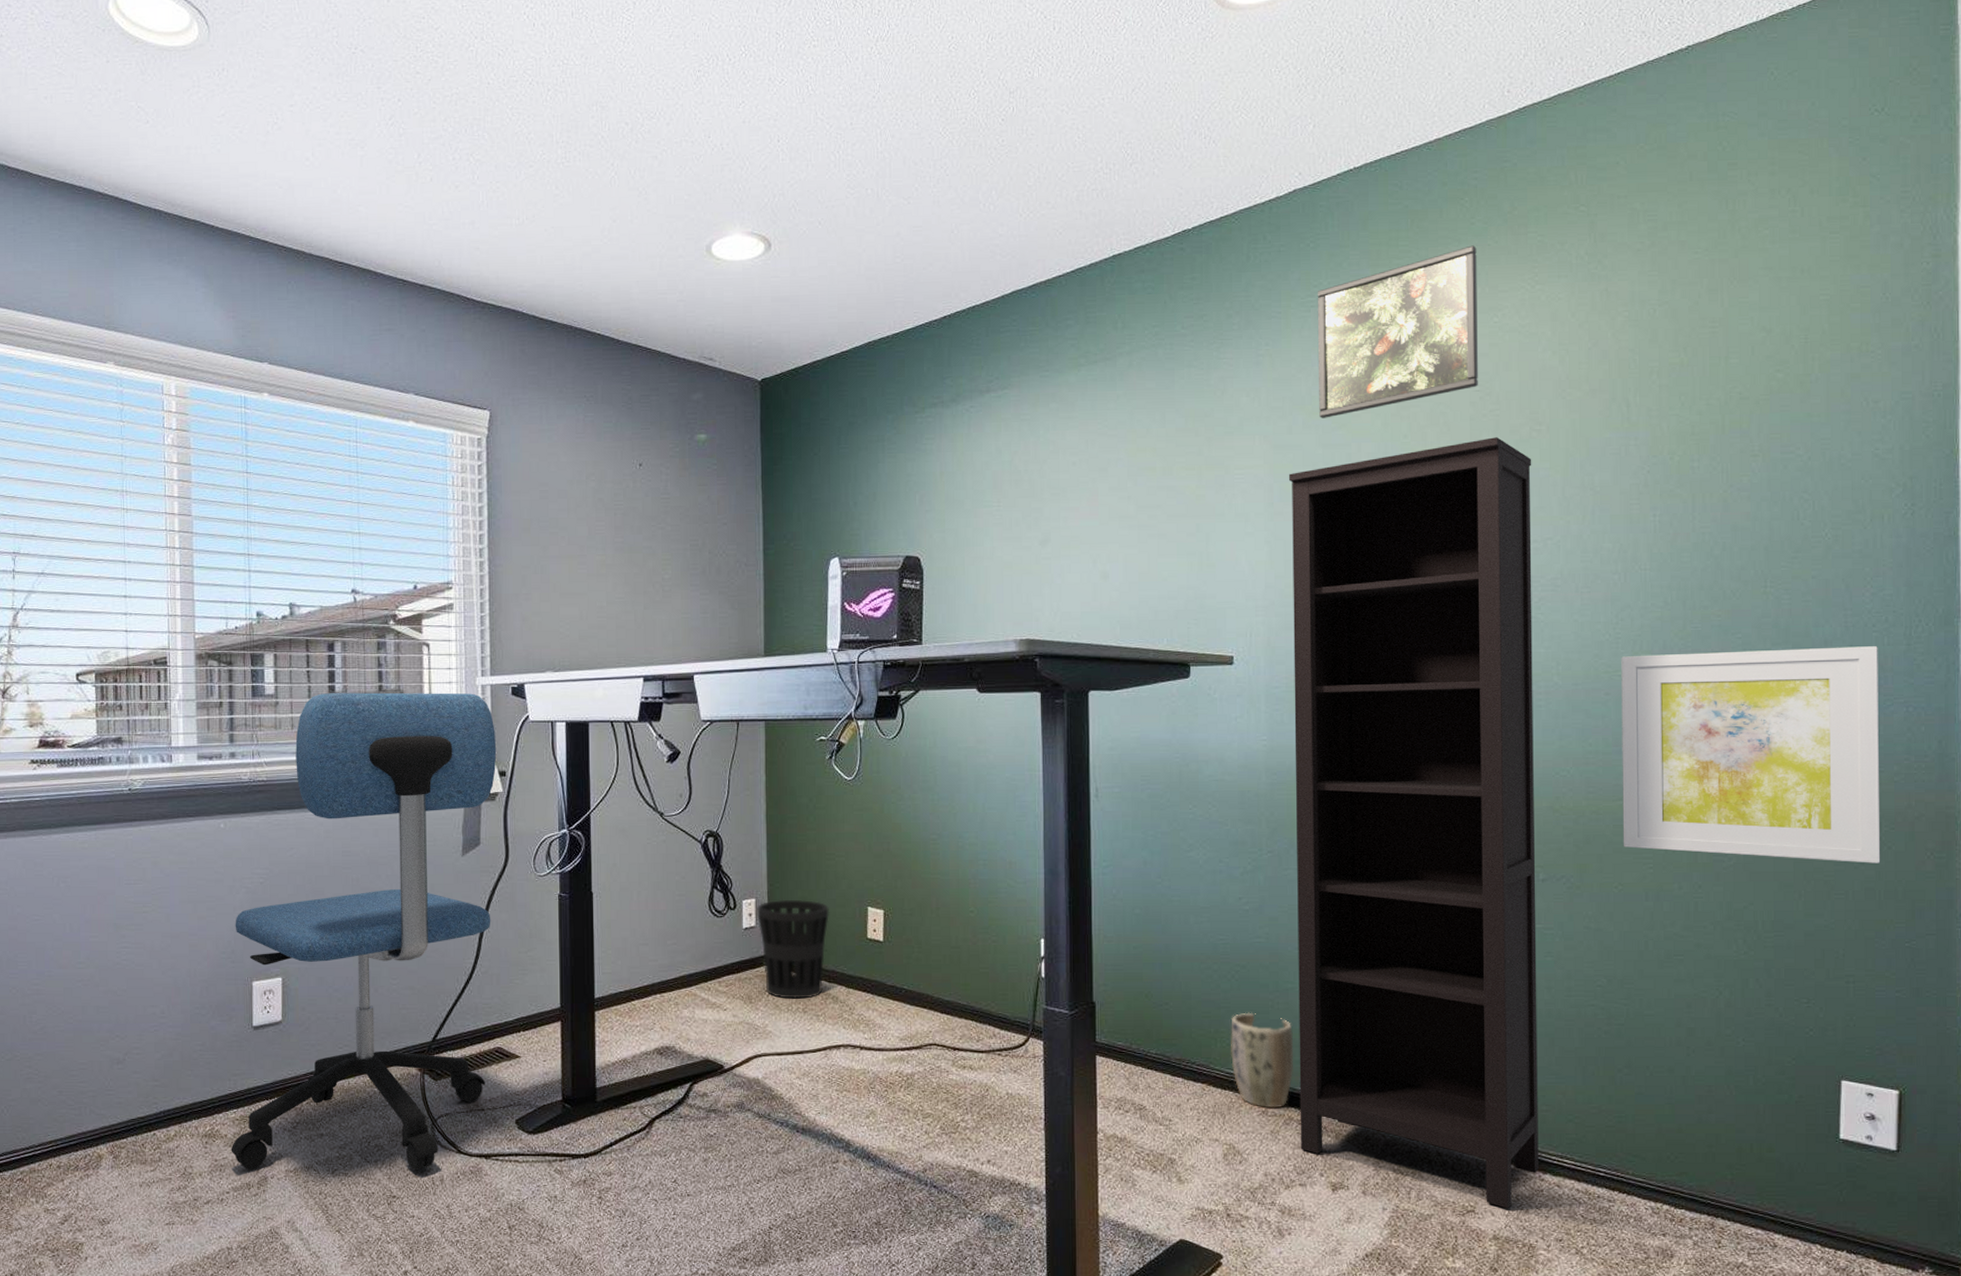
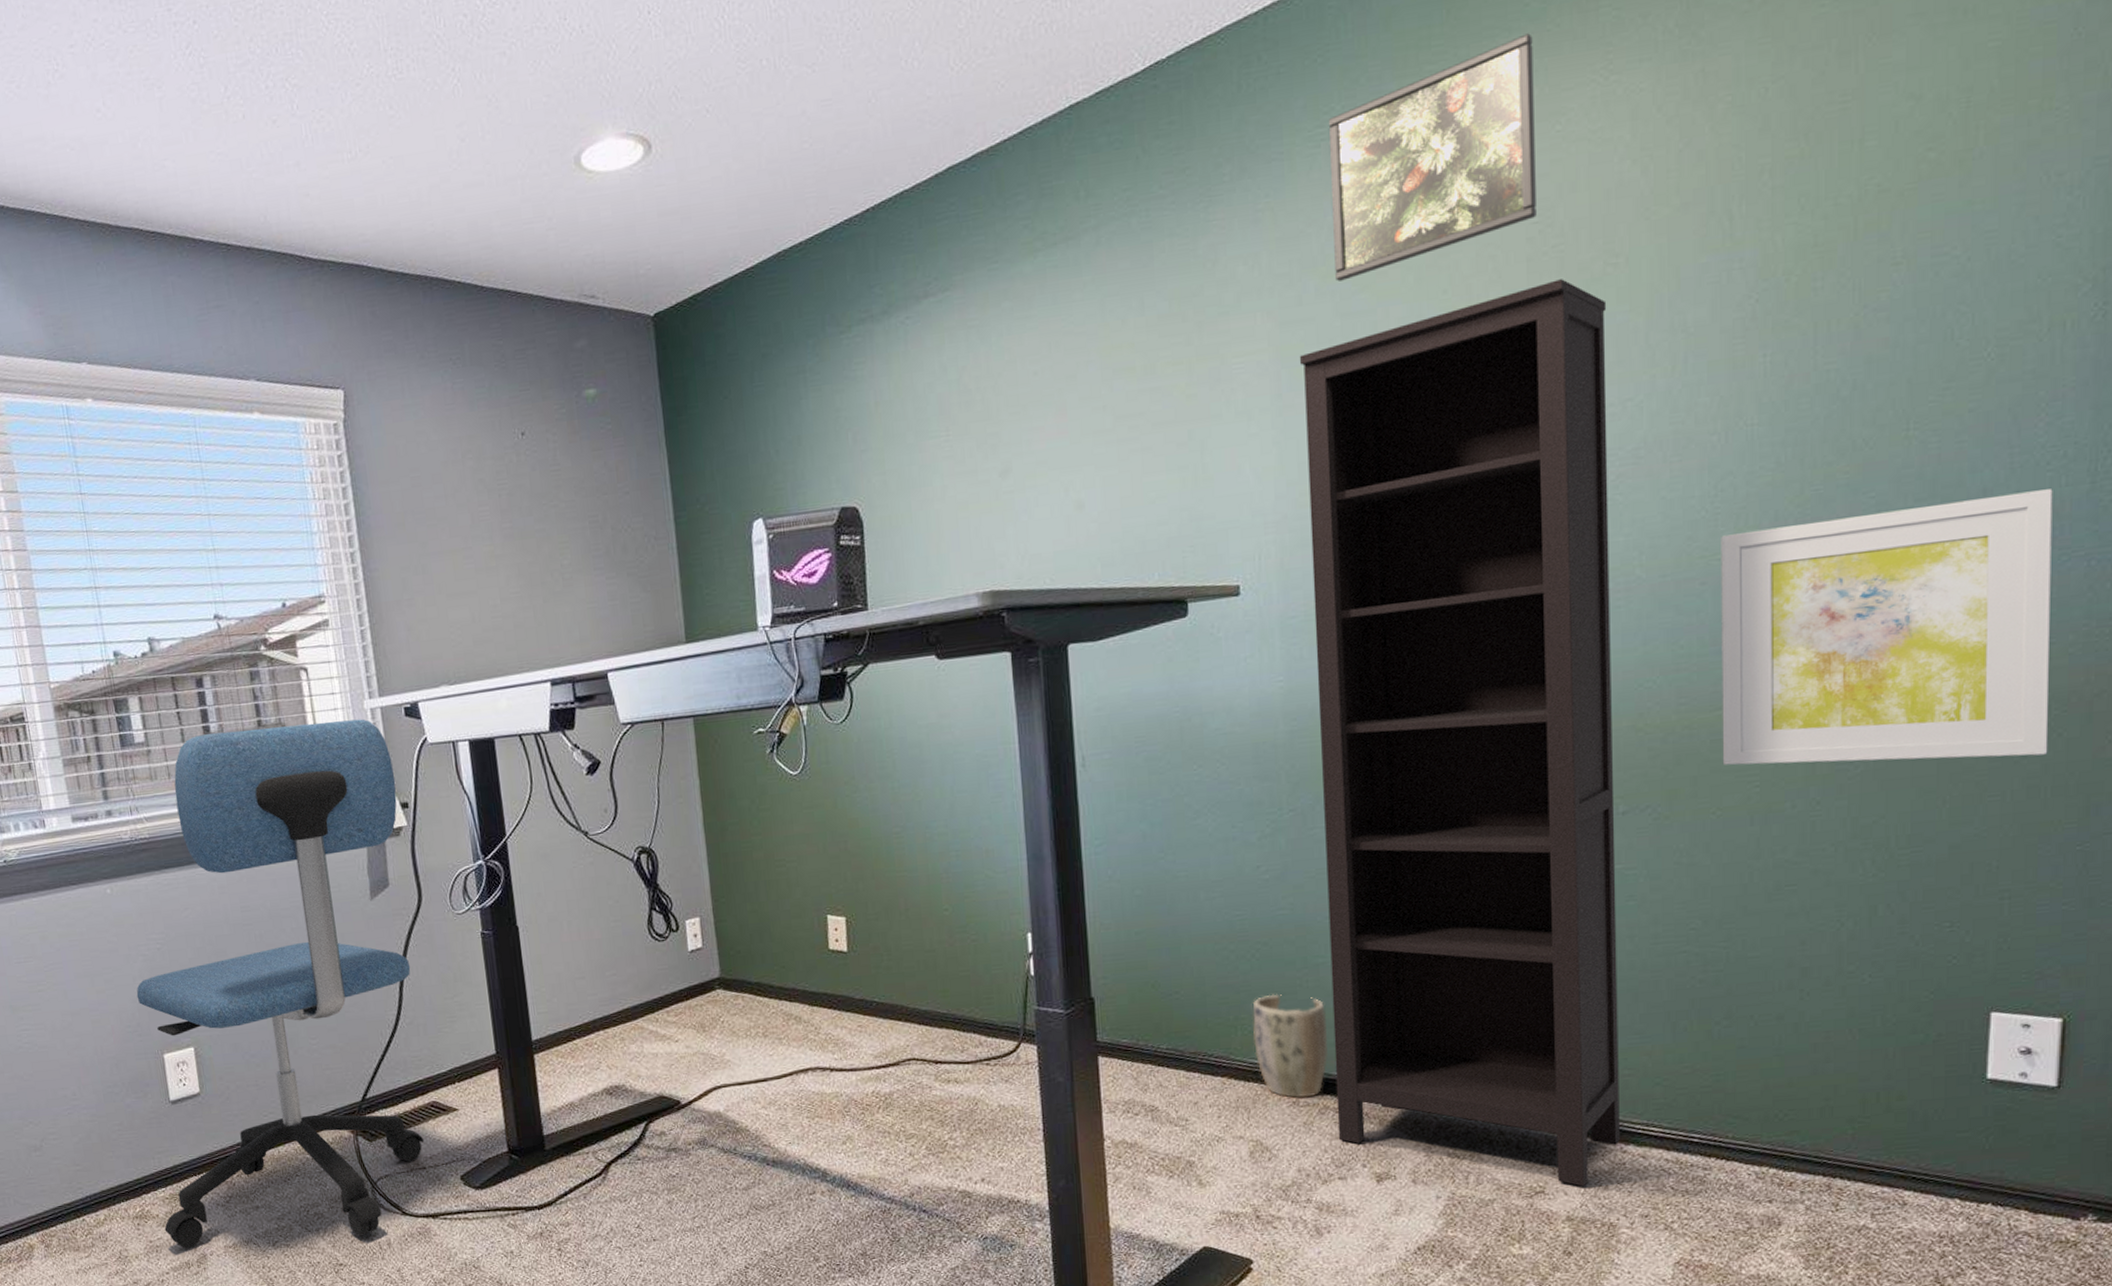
wastebasket: present [757,899,830,999] -> none [702,913,785,1024]

